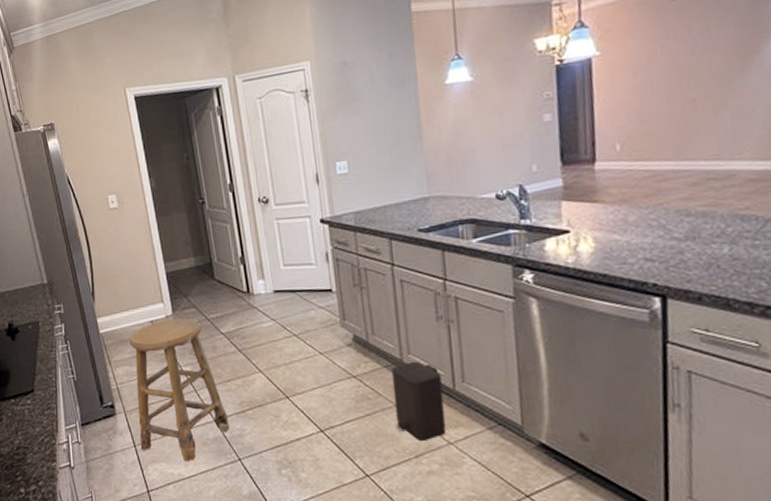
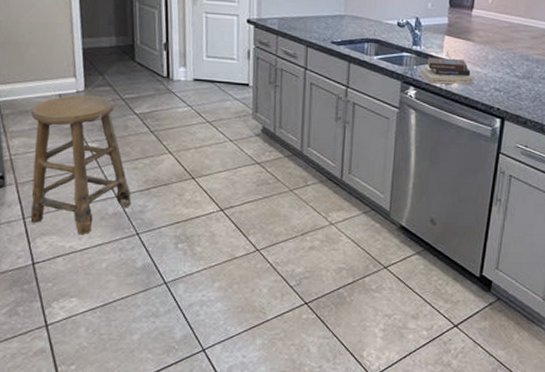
pedal bin: present [391,362,446,440] -> none [288,154,332,221]
books: none [534,228,611,265] -> present [419,57,473,85]

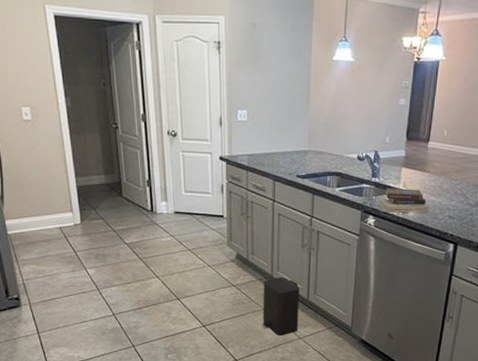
step stool: present [30,94,131,234] -> none [37,227,126,346]
pedal bin: none [288,154,332,221] -> present [261,277,300,335]

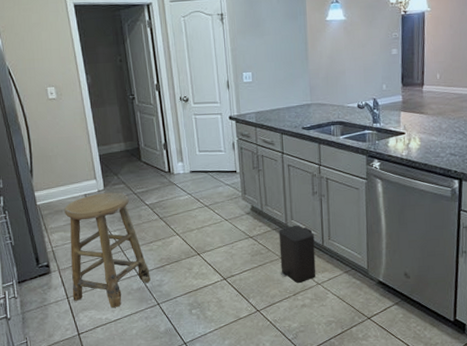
step stool: none [37,227,126,346] -> present [64,192,151,308]
books: present [377,188,428,214] -> none [381,131,430,156]

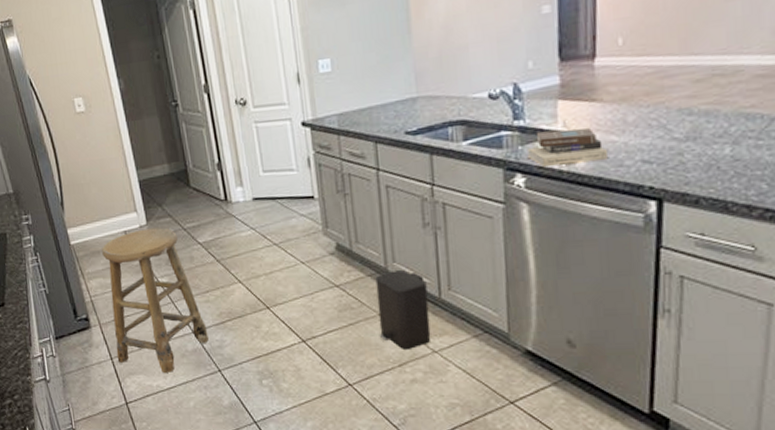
books: none [381,131,430,156] -> present [527,128,607,168]

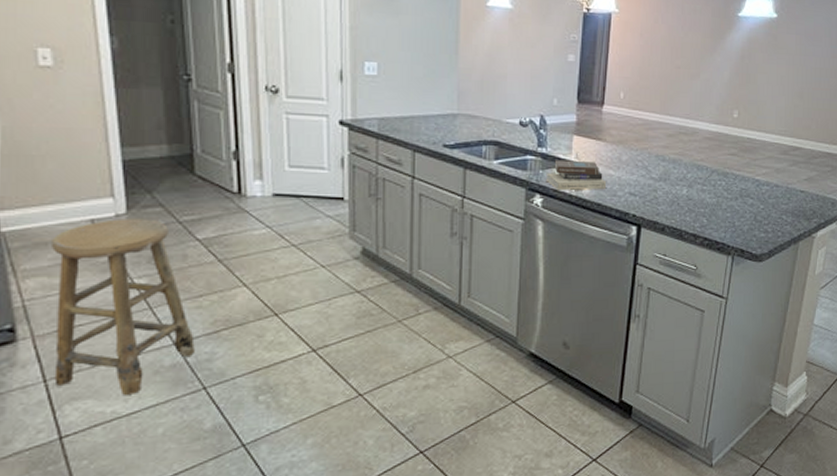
pedal bin: present [375,270,431,349] -> none [396,277,448,356]

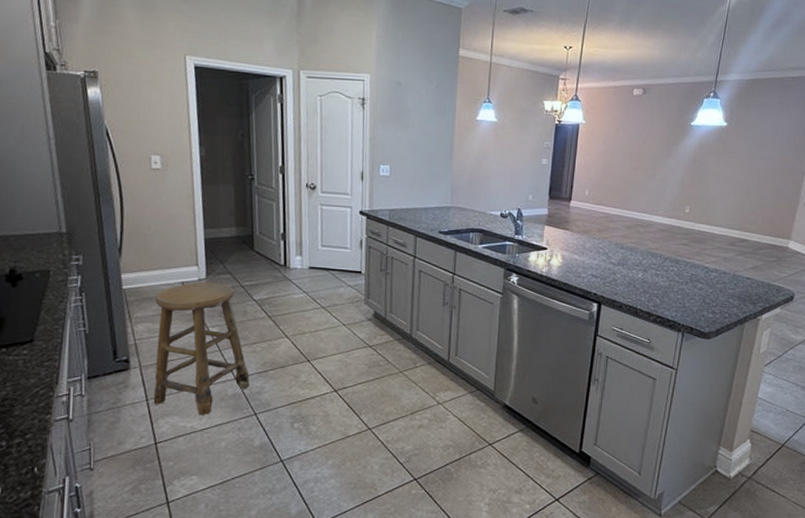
books: present [545,160,606,191] -> none [521,246,571,272]

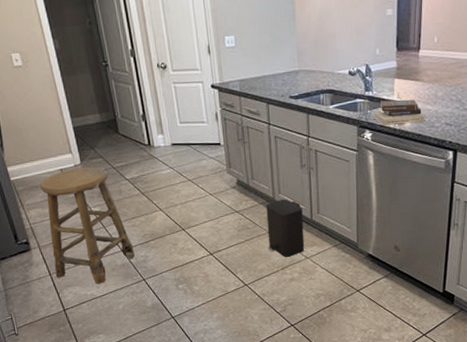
pedal bin: none [398,337,440,401] -> present [266,199,305,257]
books: none [521,246,571,272] -> present [373,99,424,127]

